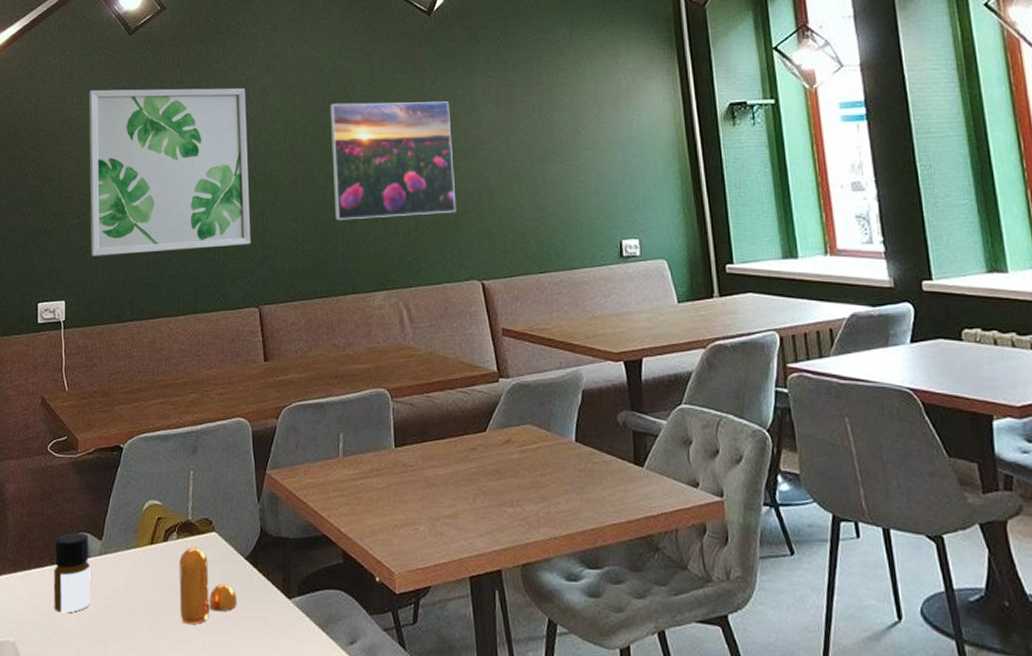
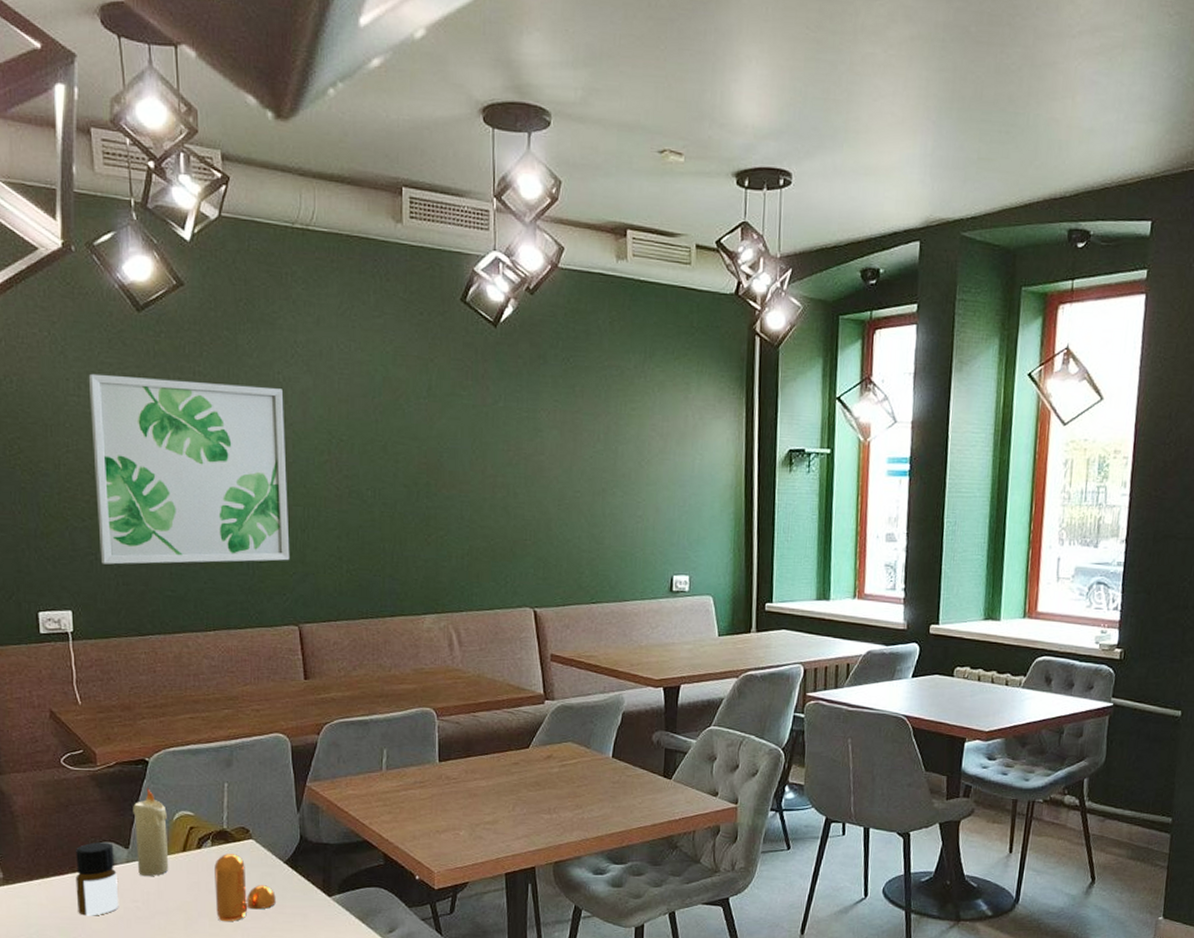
candle: none [107,476,138,571] -> present [133,788,169,876]
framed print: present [330,101,457,220] -> none [381,415,513,541]

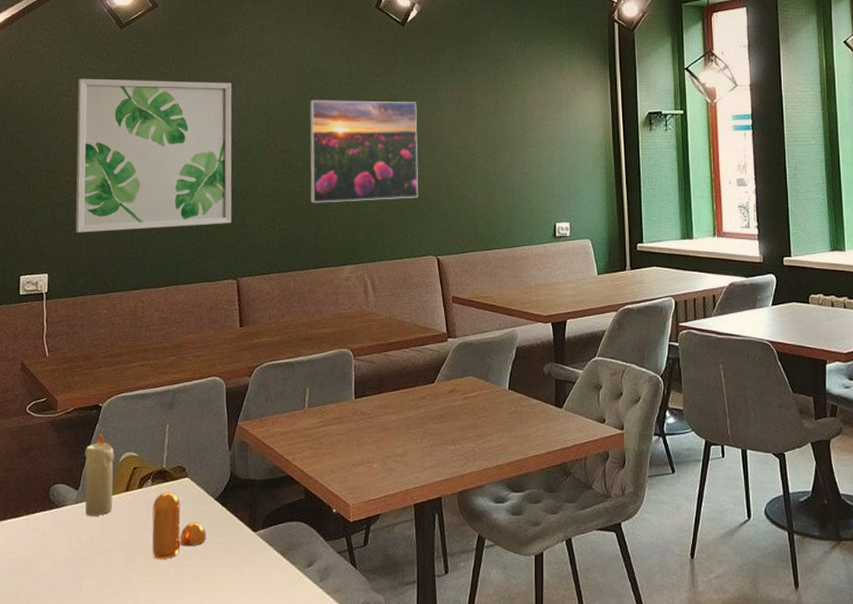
bottle: present [75,842,119,916] -> none [28,485,66,557]
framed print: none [381,415,513,541] -> present [309,100,419,203]

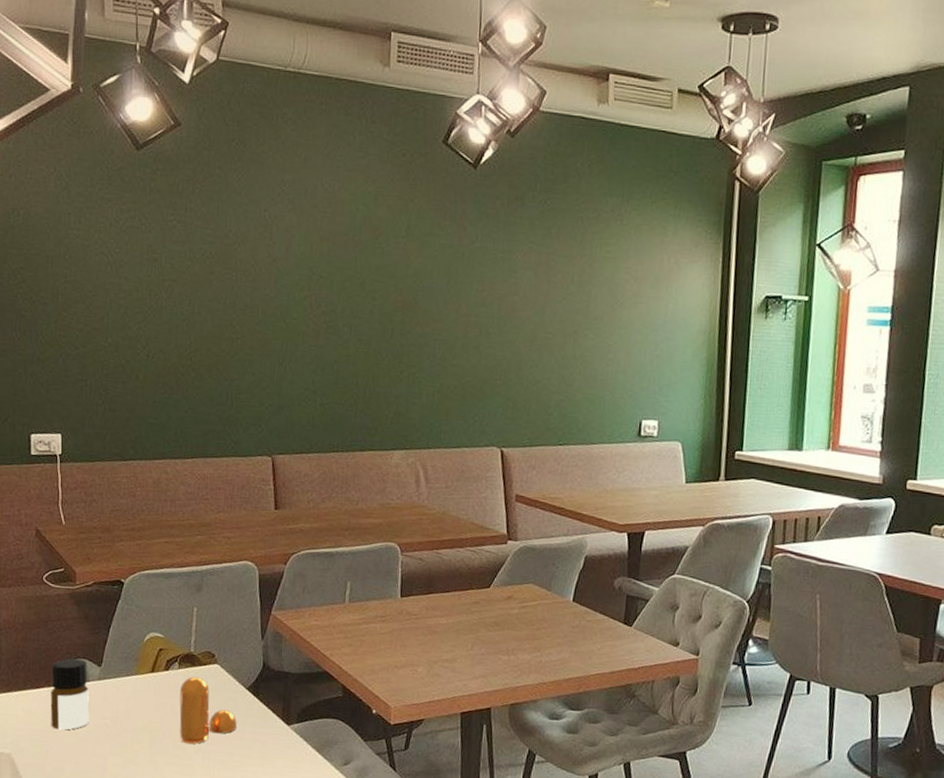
bottle: none [28,485,66,557] -> present [50,658,90,730]
wall art: present [75,78,232,233] -> none [88,208,269,393]
candle: present [85,432,114,516] -> none [107,608,138,695]
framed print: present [309,100,419,203] -> none [357,253,487,379]

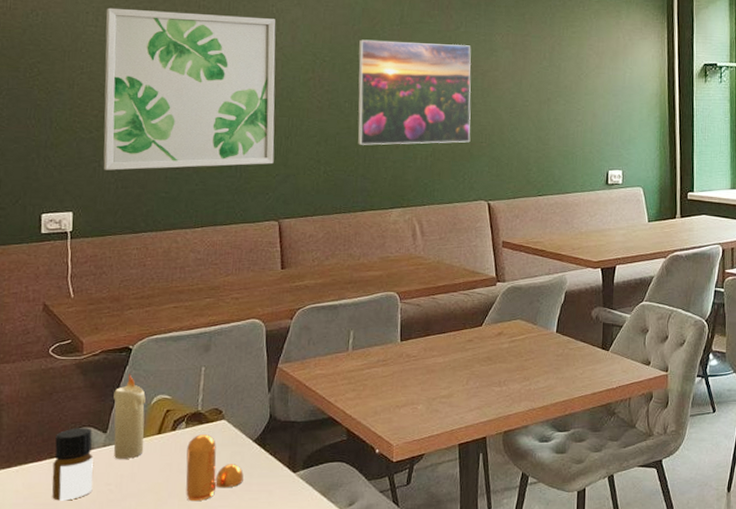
wall art: none [88,208,269,393] -> present [103,7,276,170]
candle: none [107,608,138,695] -> present [113,374,146,459]
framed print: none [357,253,487,379] -> present [357,39,471,145]

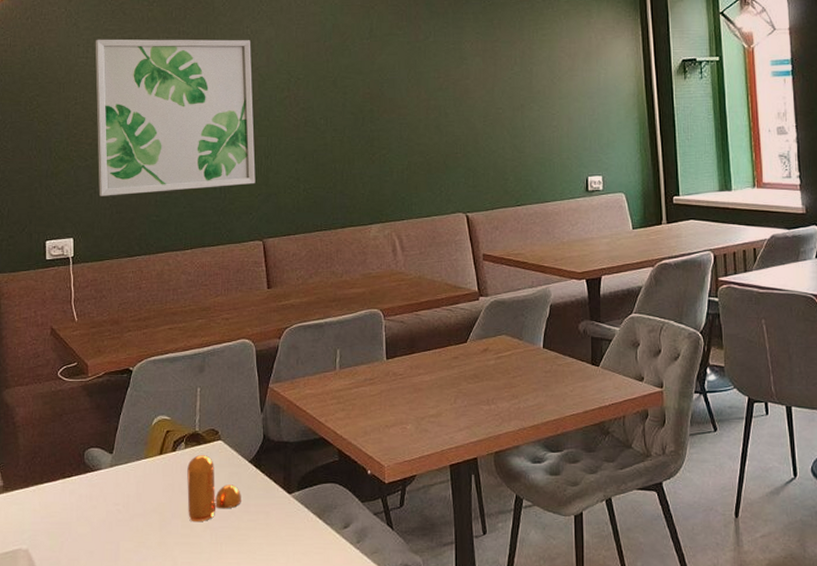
bottle: present [52,428,93,501] -> none [65,449,103,520]
candle: present [113,374,146,459] -> none [118,395,147,479]
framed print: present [357,39,471,145] -> none [331,55,445,161]

